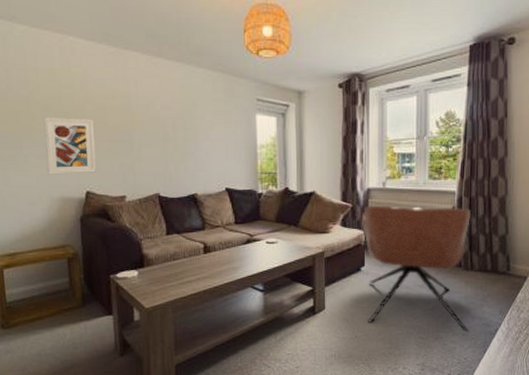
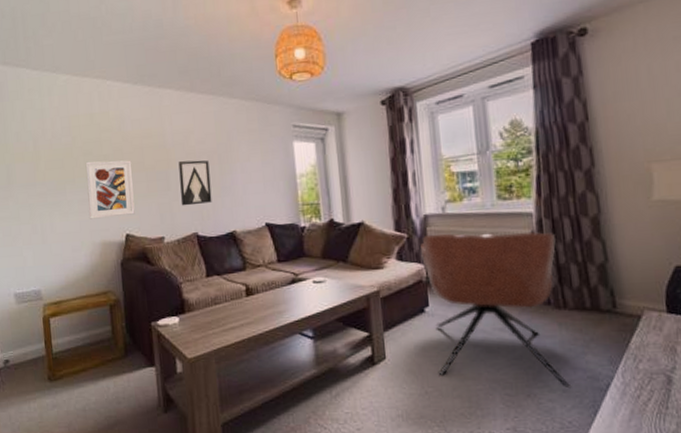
wall art: none [143,124,175,168] -> present [178,160,212,206]

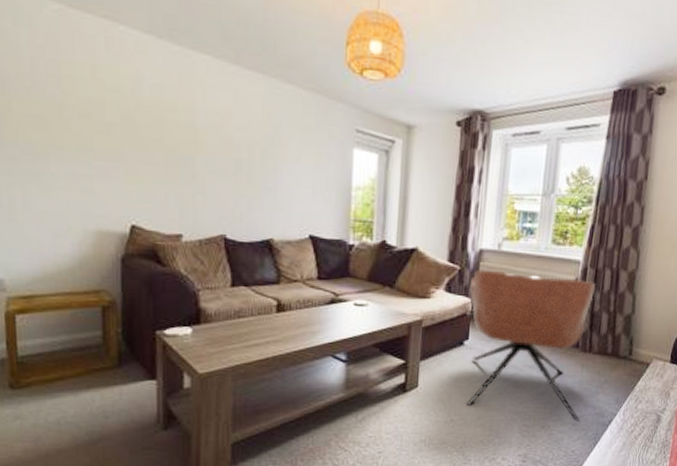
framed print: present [85,160,135,219] -> none [79,126,147,203]
wall art: present [178,160,212,206] -> none [208,148,249,203]

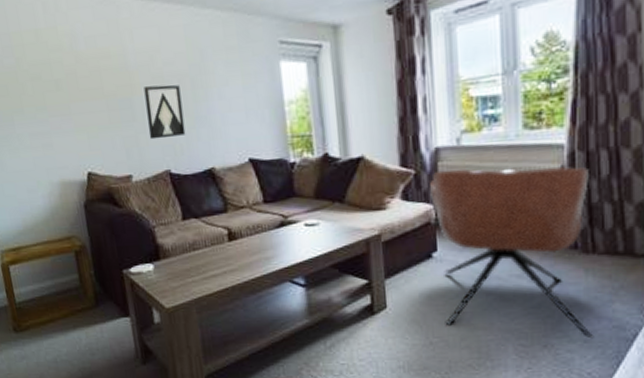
wall art: none [208,148,249,203] -> present [144,84,186,140]

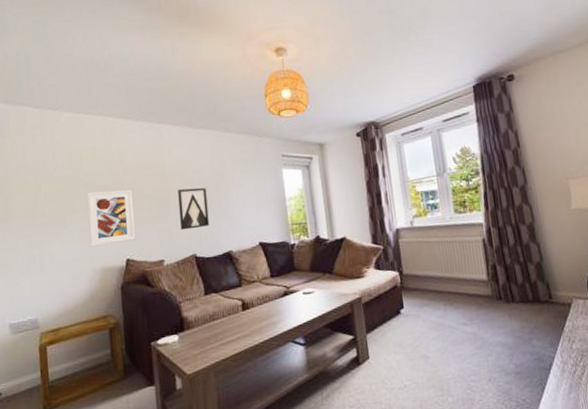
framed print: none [34,85,97,156] -> present [86,189,136,247]
armchair: present [430,166,594,339] -> none [394,238,523,371]

